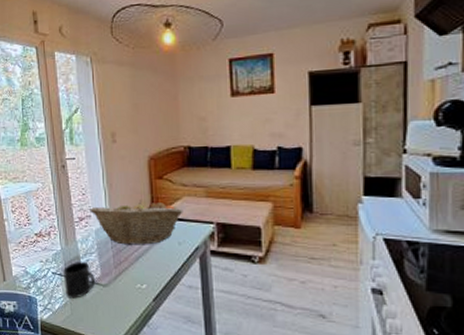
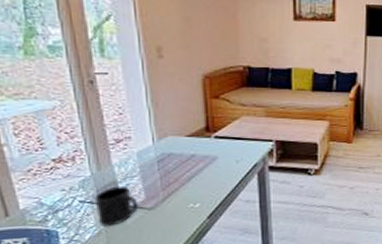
fruit basket: present [90,200,183,245] -> none [129,120,242,166]

